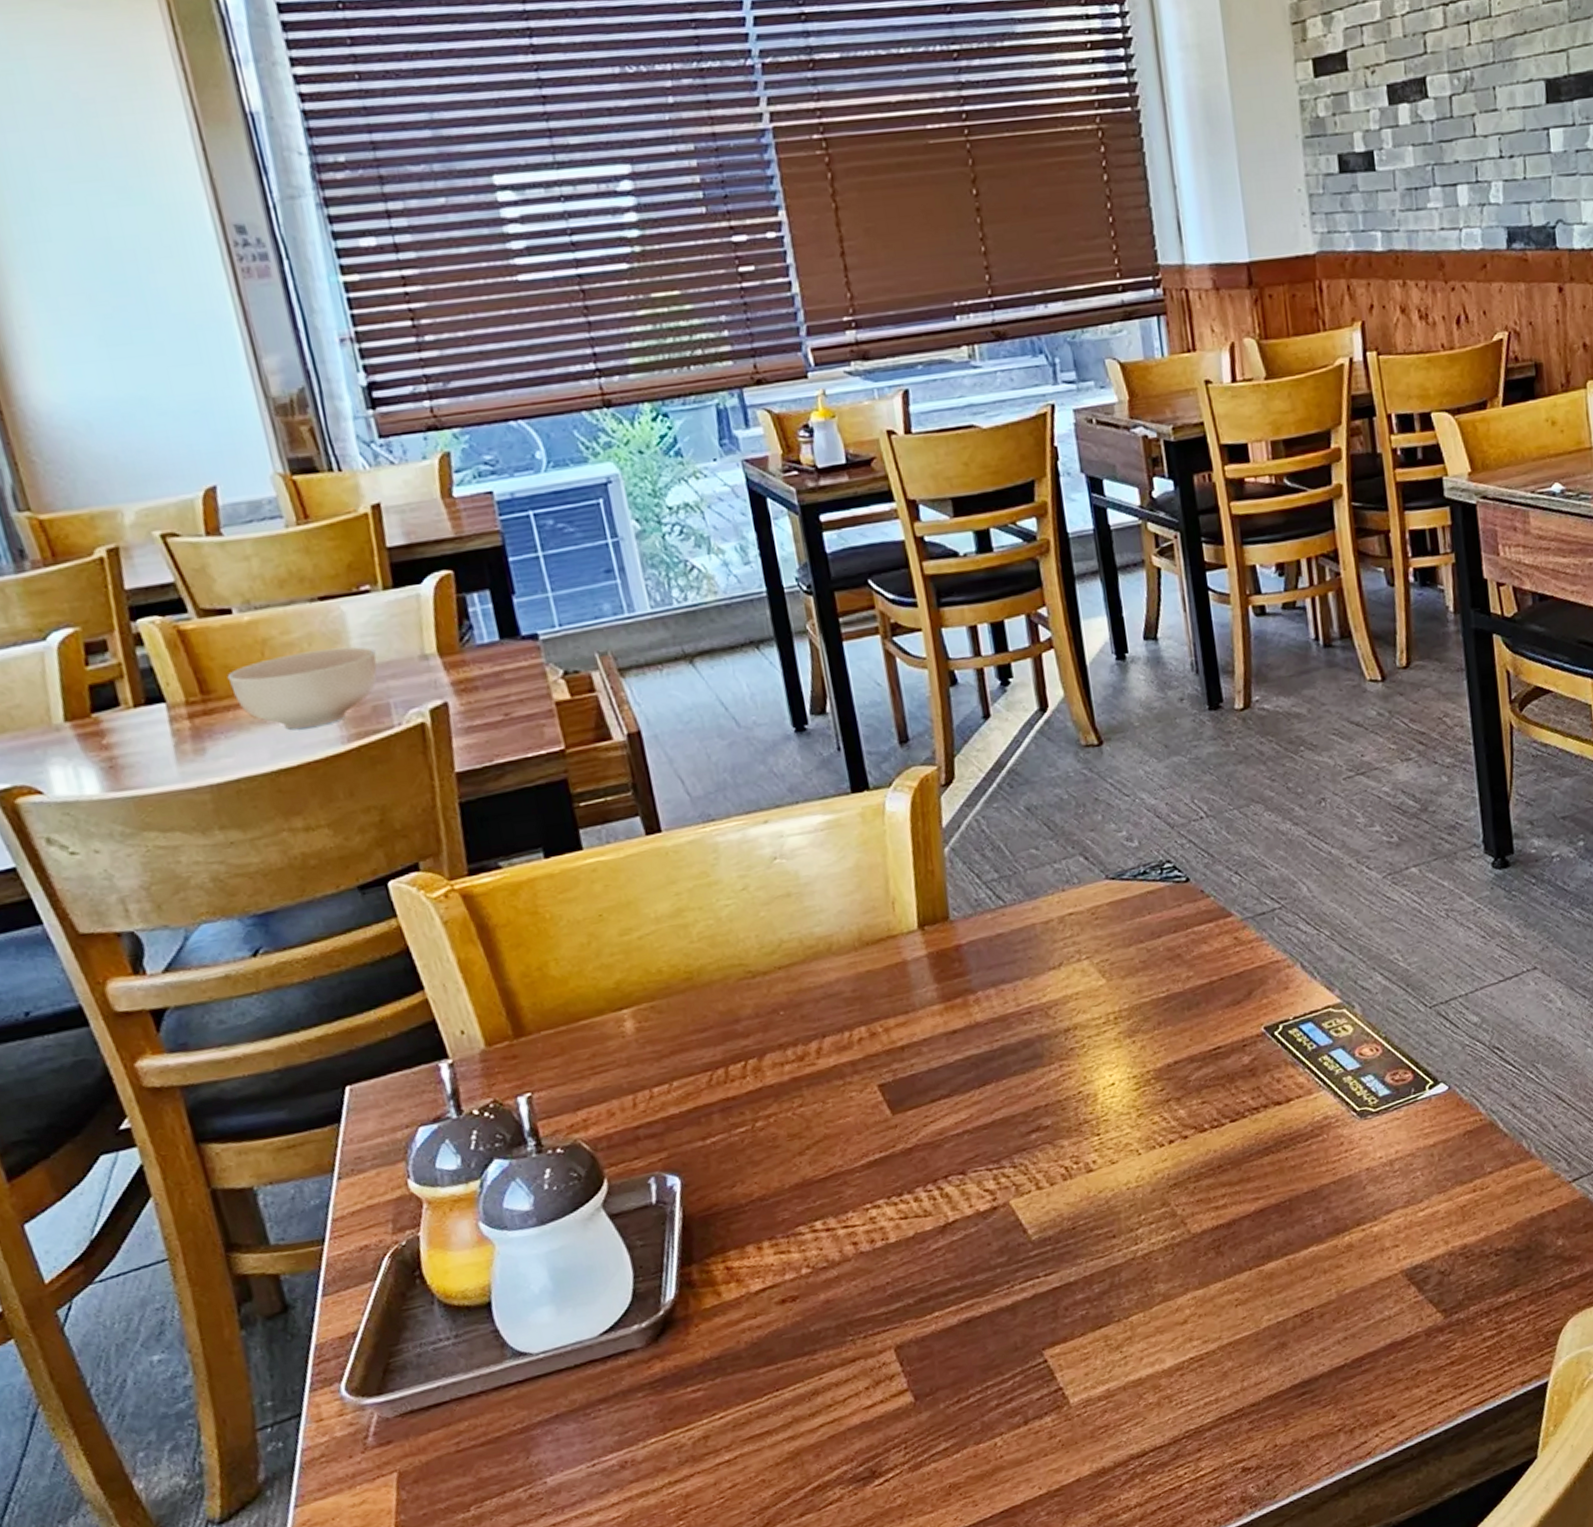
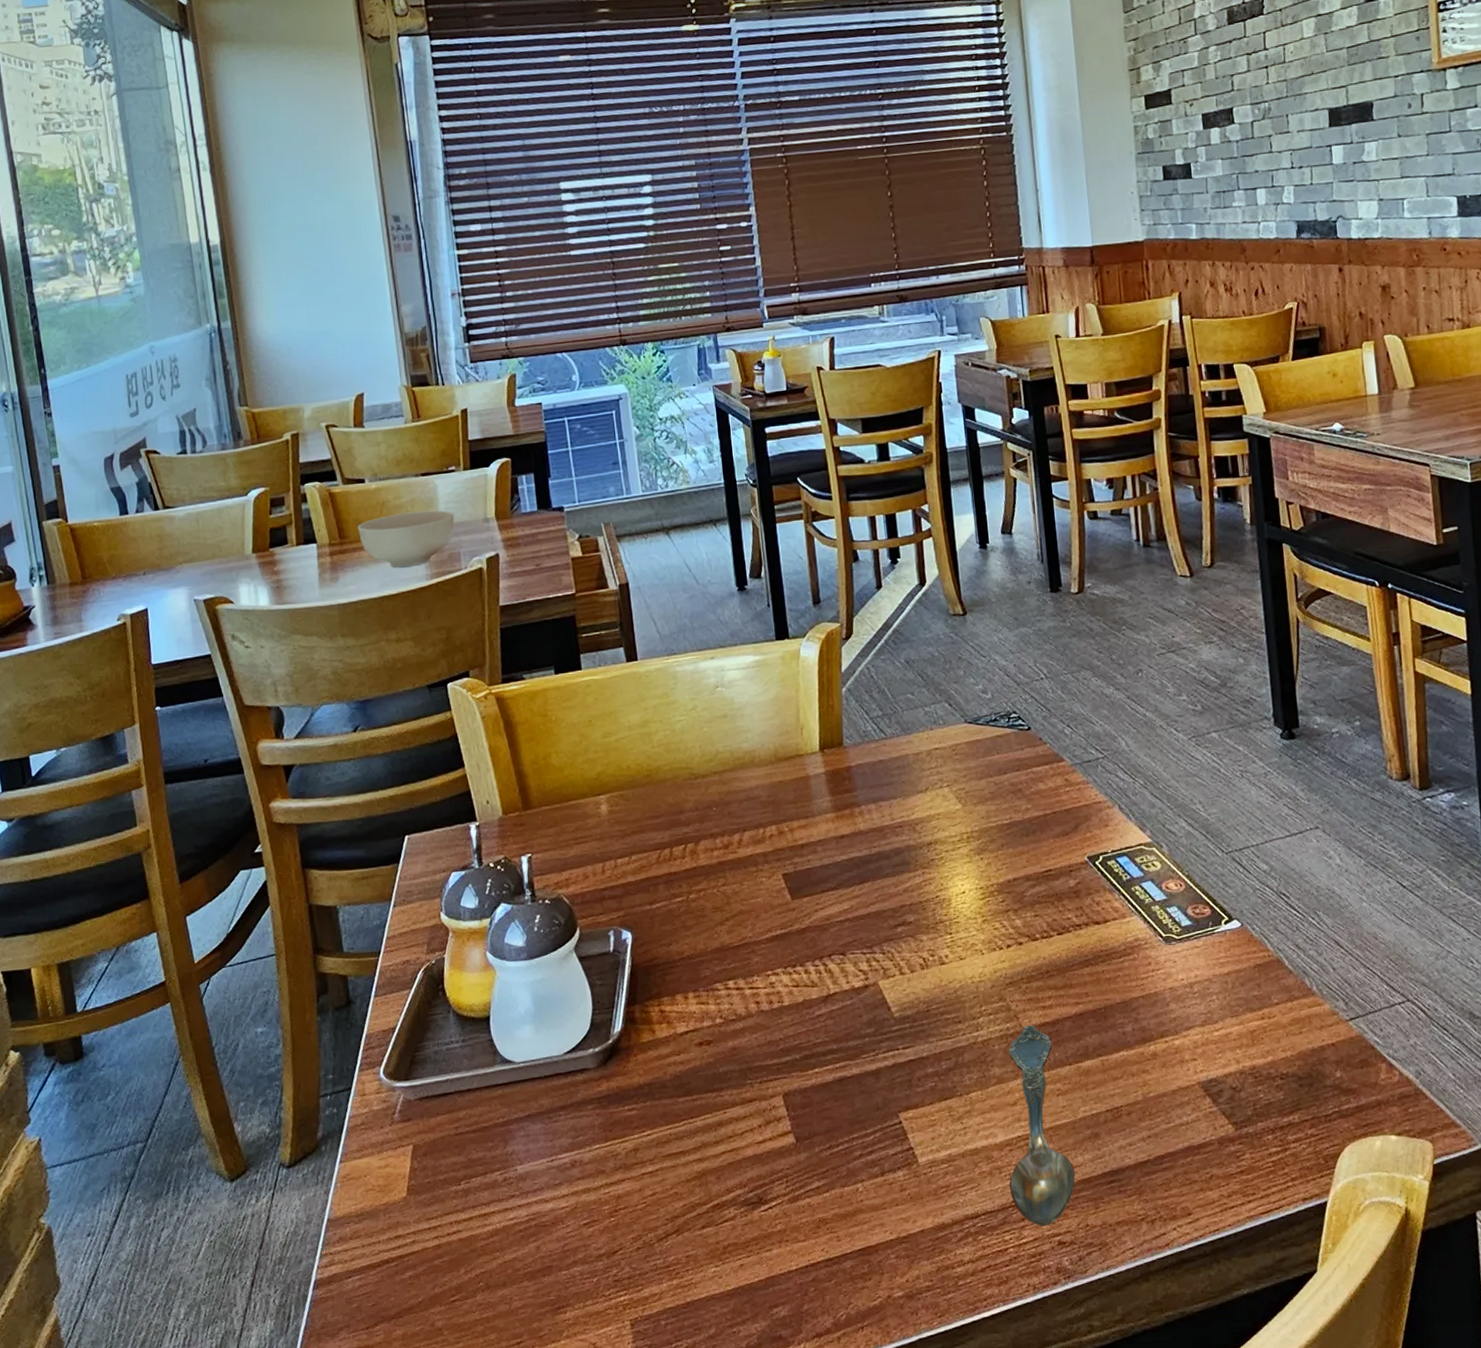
spoon: none [1175,1229,1260,1455] -> present [1009,1025,1076,1227]

